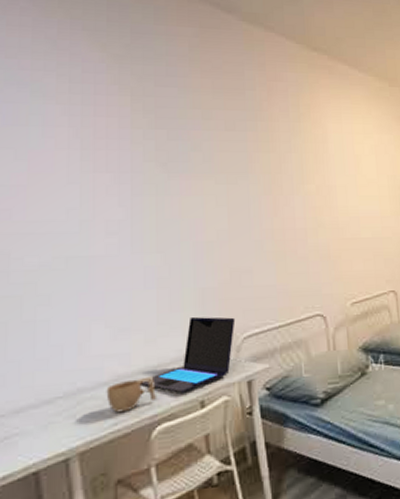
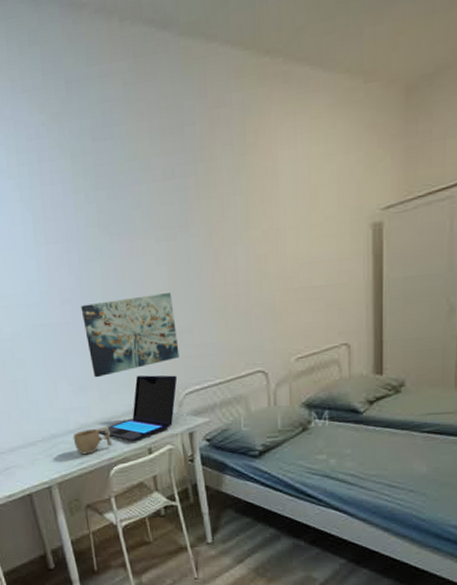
wall art: none [129,233,238,319] -> present [81,293,179,378]

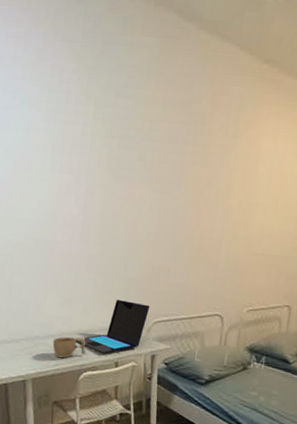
wall art: present [81,293,179,378] -> none [79,231,158,295]

